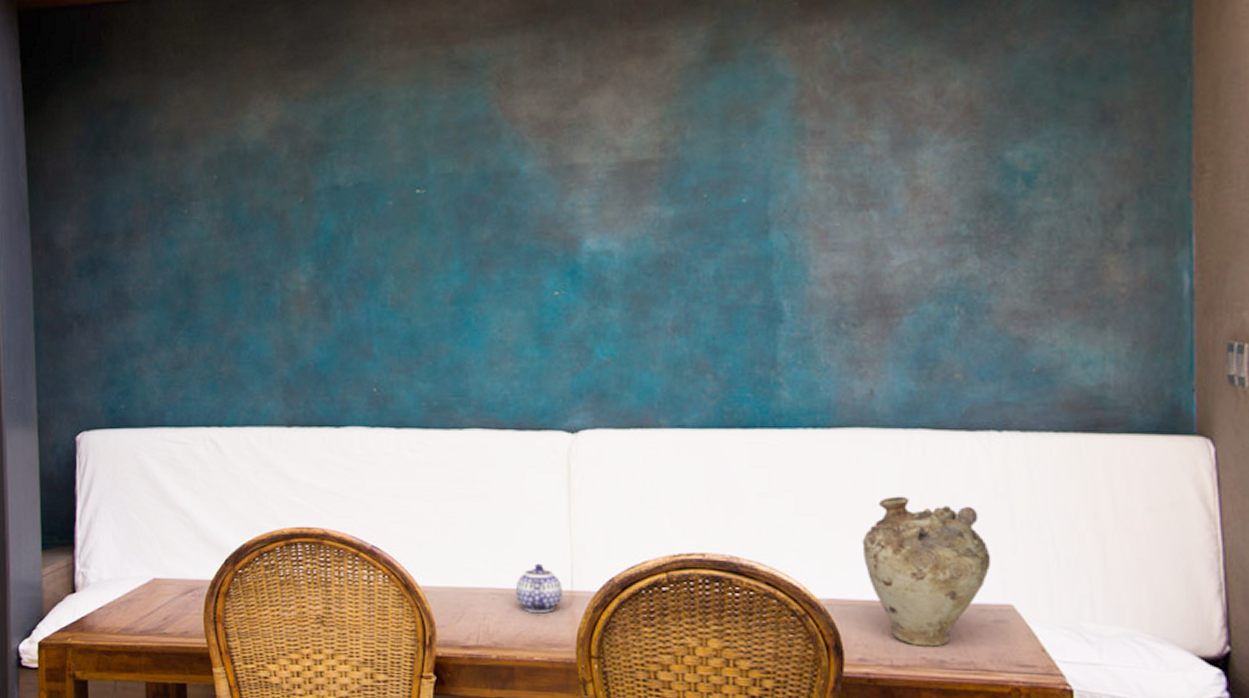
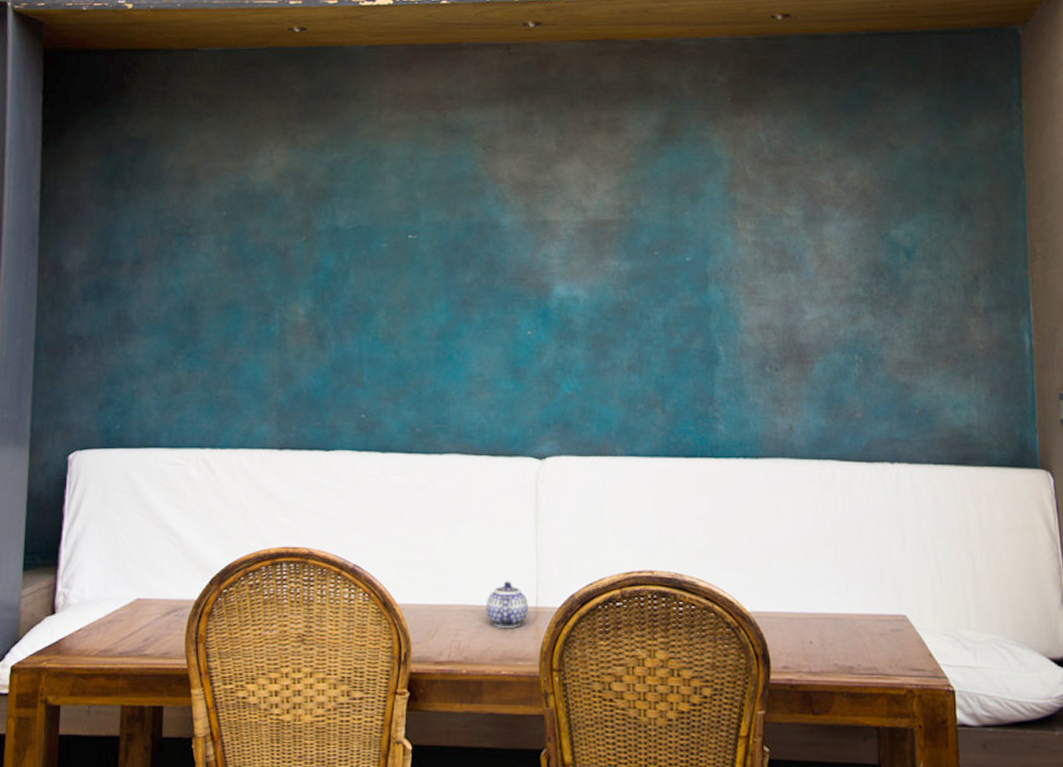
vase: present [862,496,991,647] -> none [784,519,888,654]

